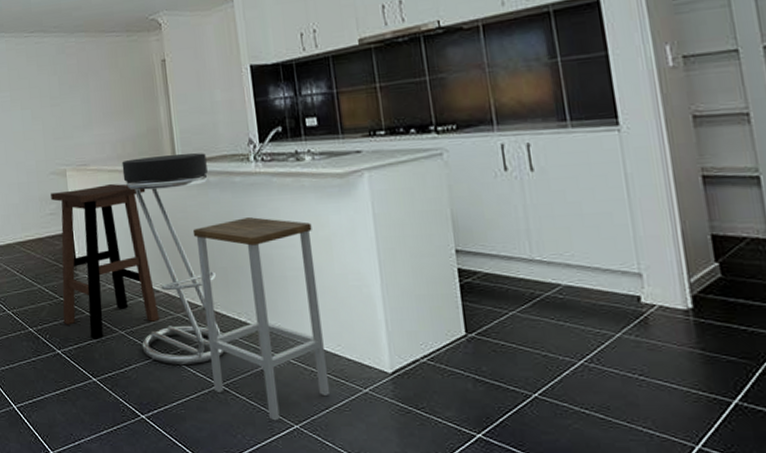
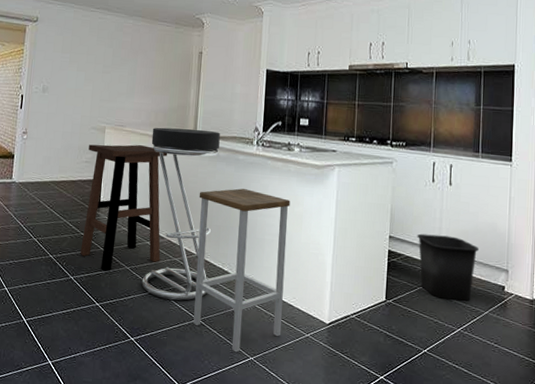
waste bin: none [495,238,592,325] -> present [417,233,480,301]

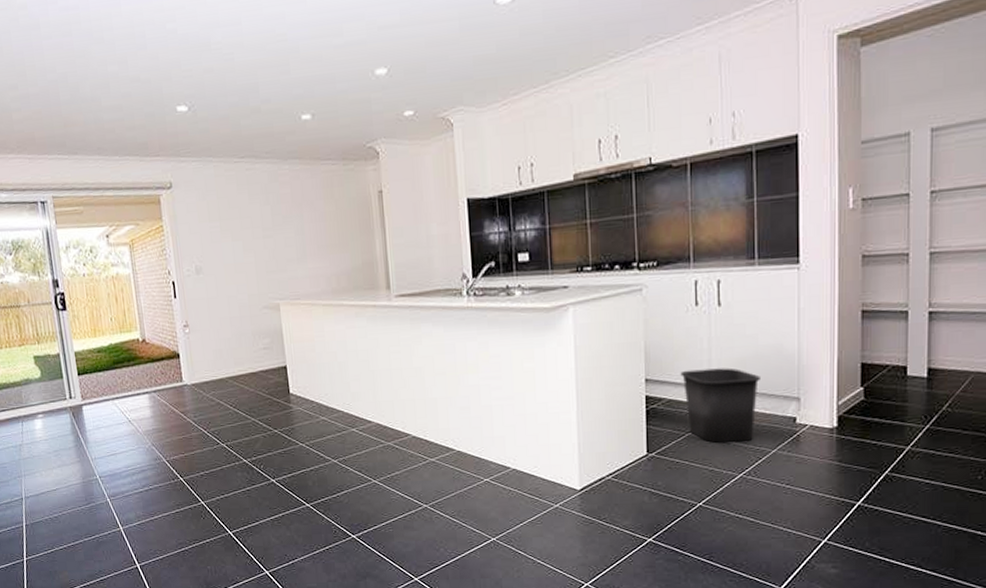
bar stool: present [80,144,168,271] -> none [264,318,371,468]
bar stool: present [141,127,220,301] -> none [336,287,432,490]
bar stool: present [193,188,290,353] -> none [405,350,525,535]

